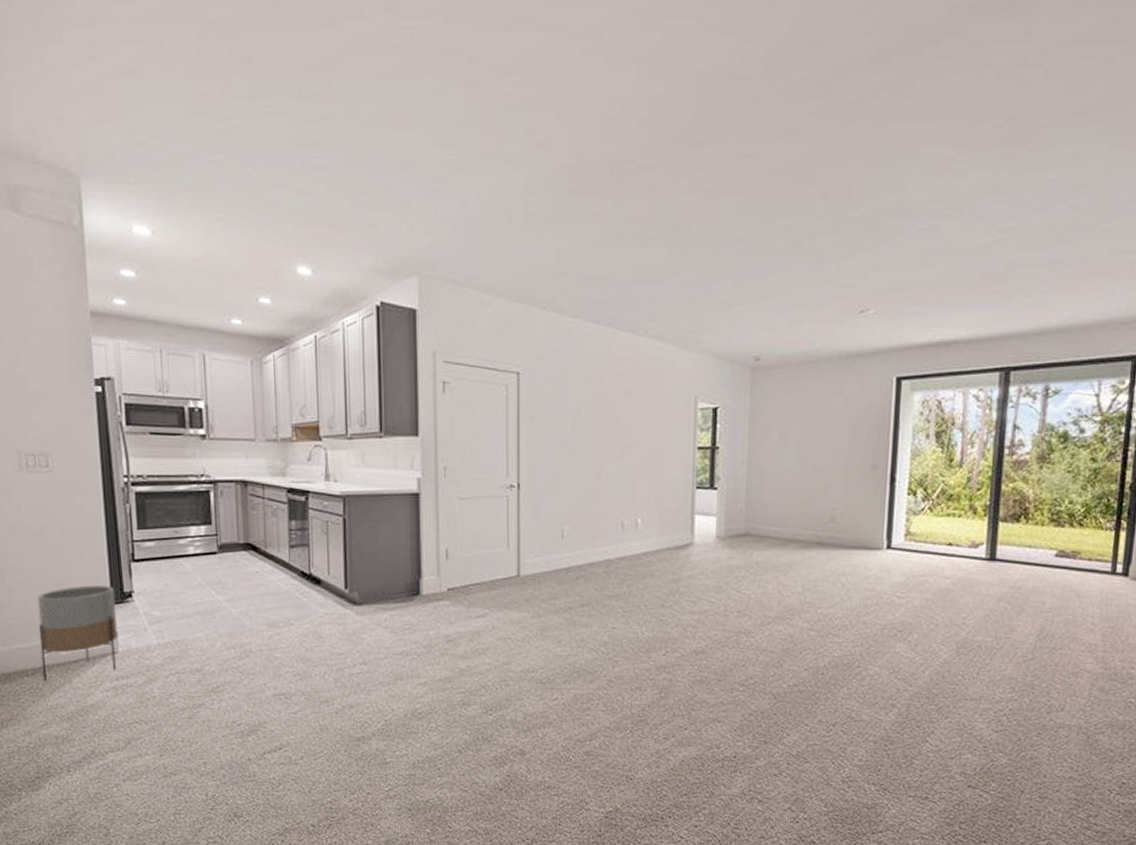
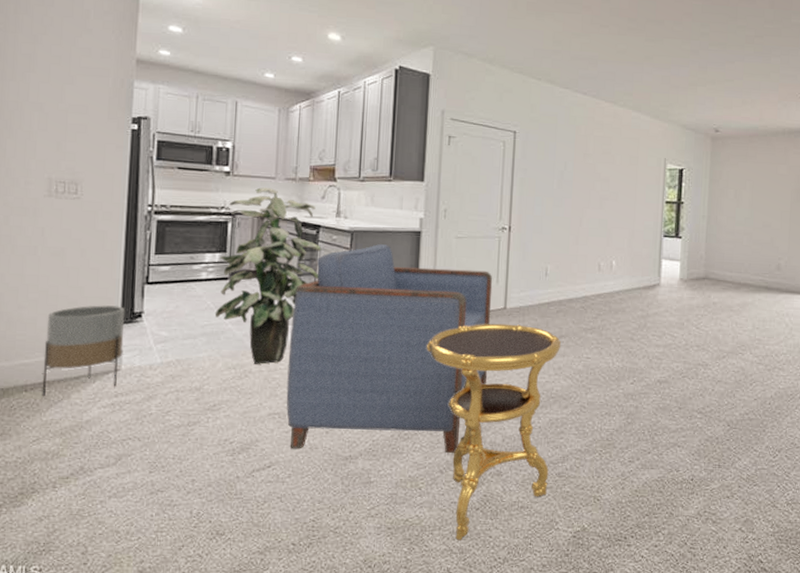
indoor plant: none [206,451,313,643] -> present [216,187,322,365]
armchair: none [288,509,503,732] -> present [286,244,493,453]
side table: none [434,593,583,821] -> present [426,323,562,540]

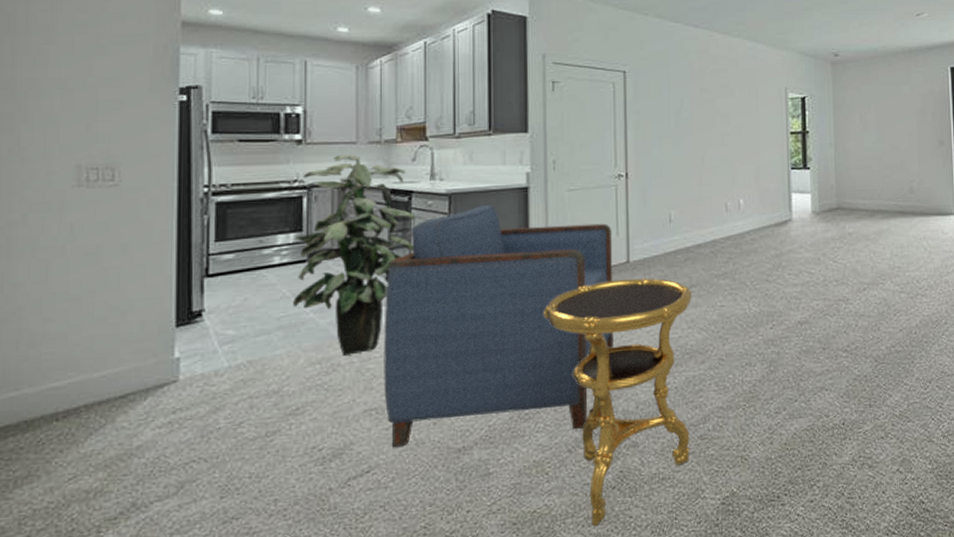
planter: present [42,305,124,396] -> none [78,306,181,423]

